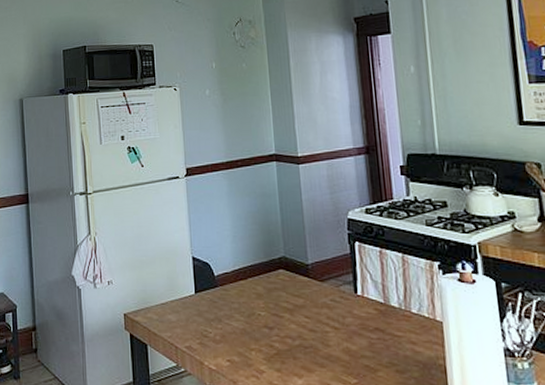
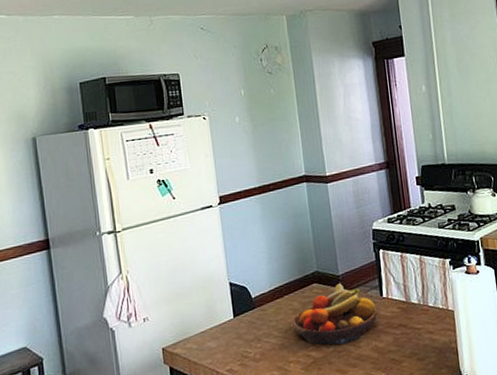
fruit bowl: none [256,273,351,341] -> present [293,283,378,346]

